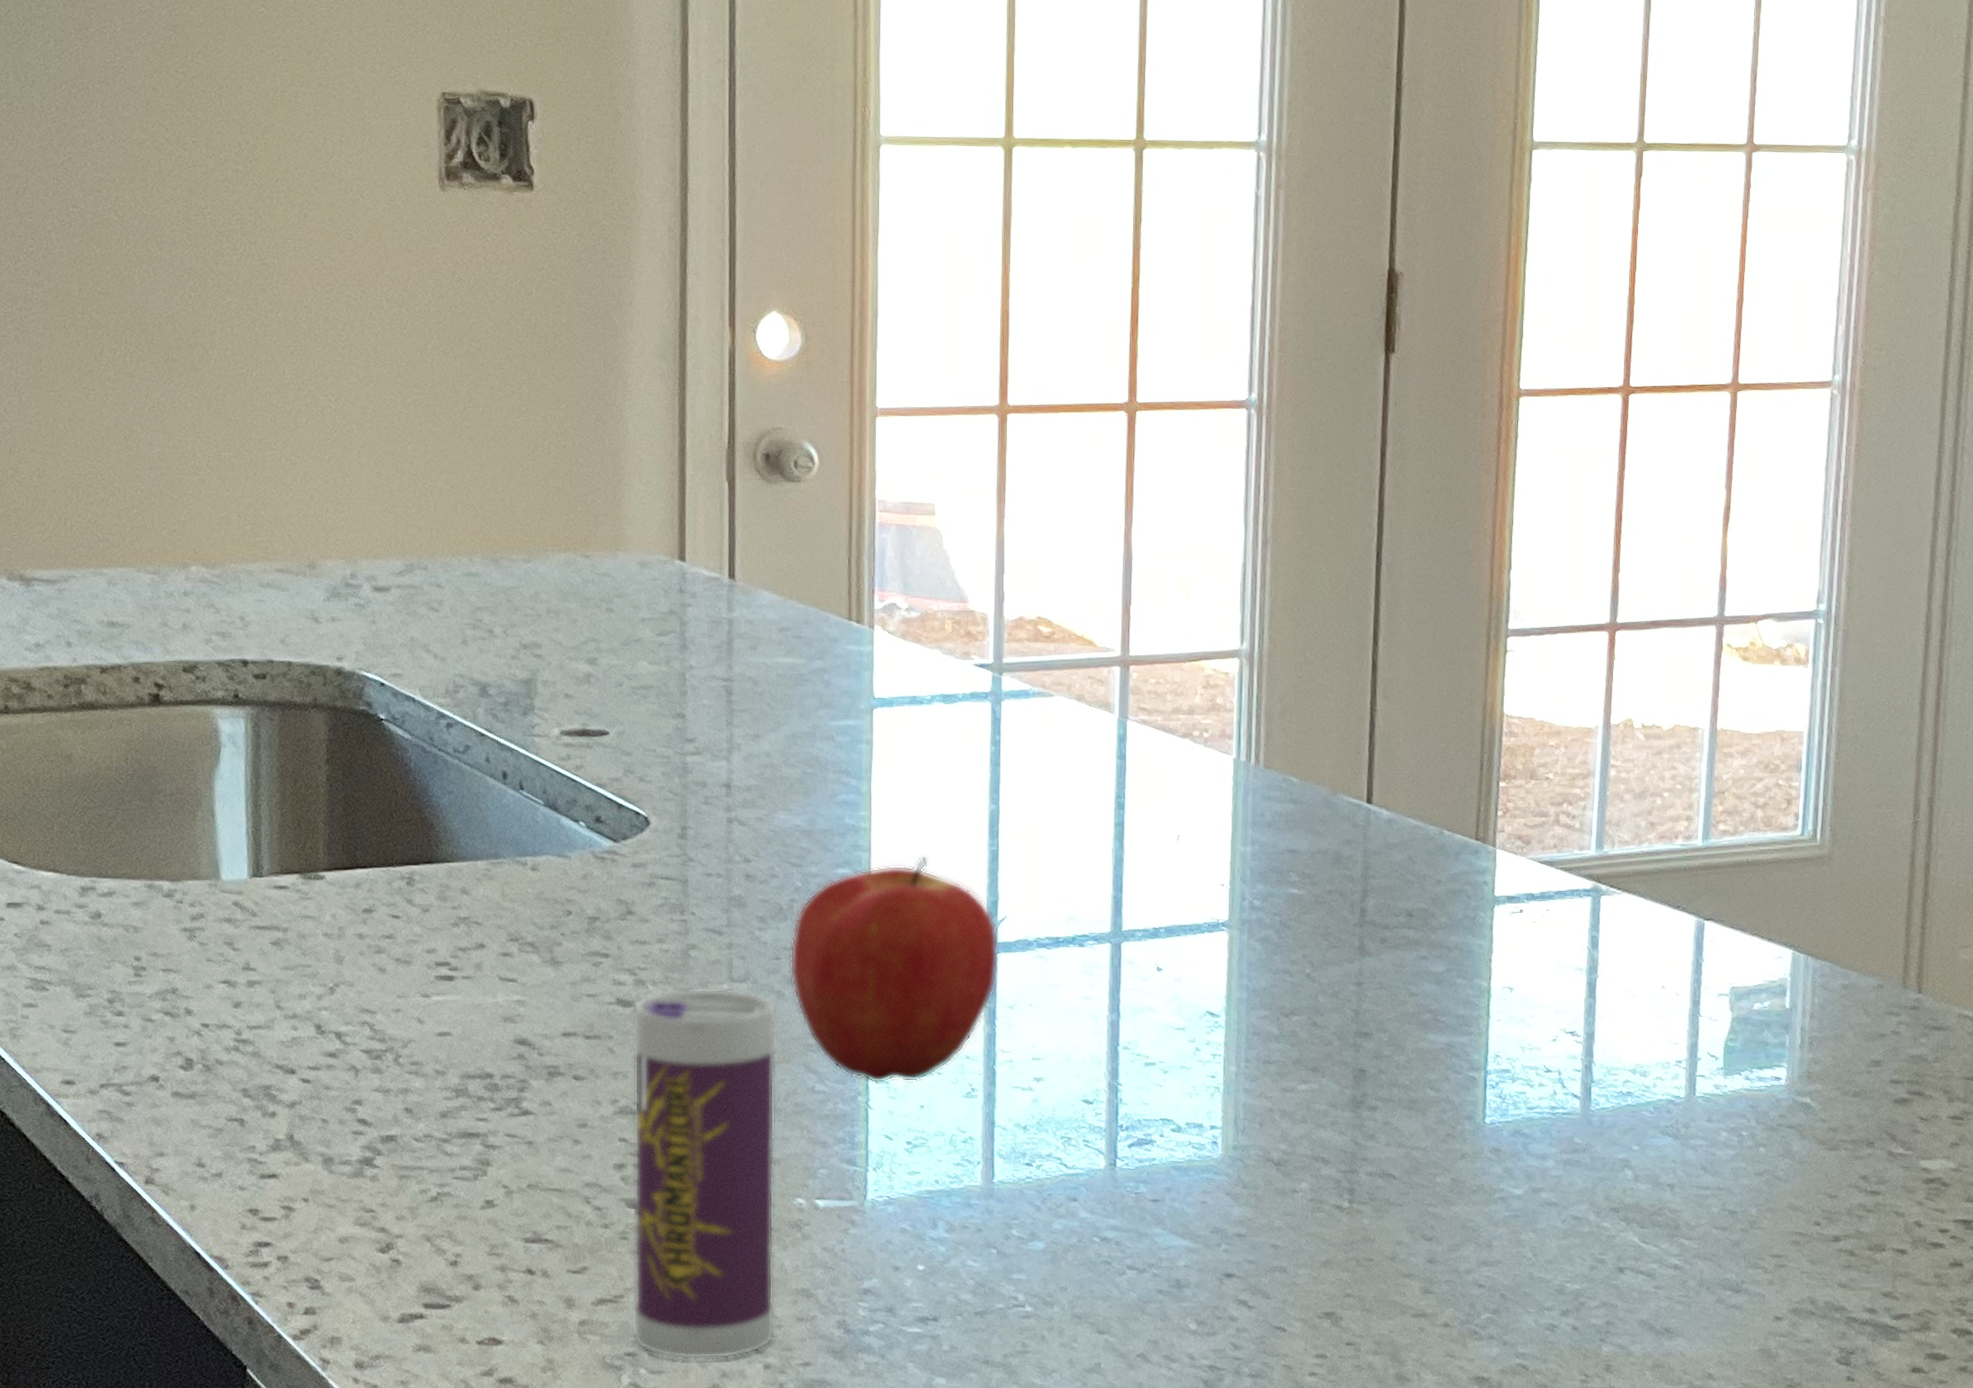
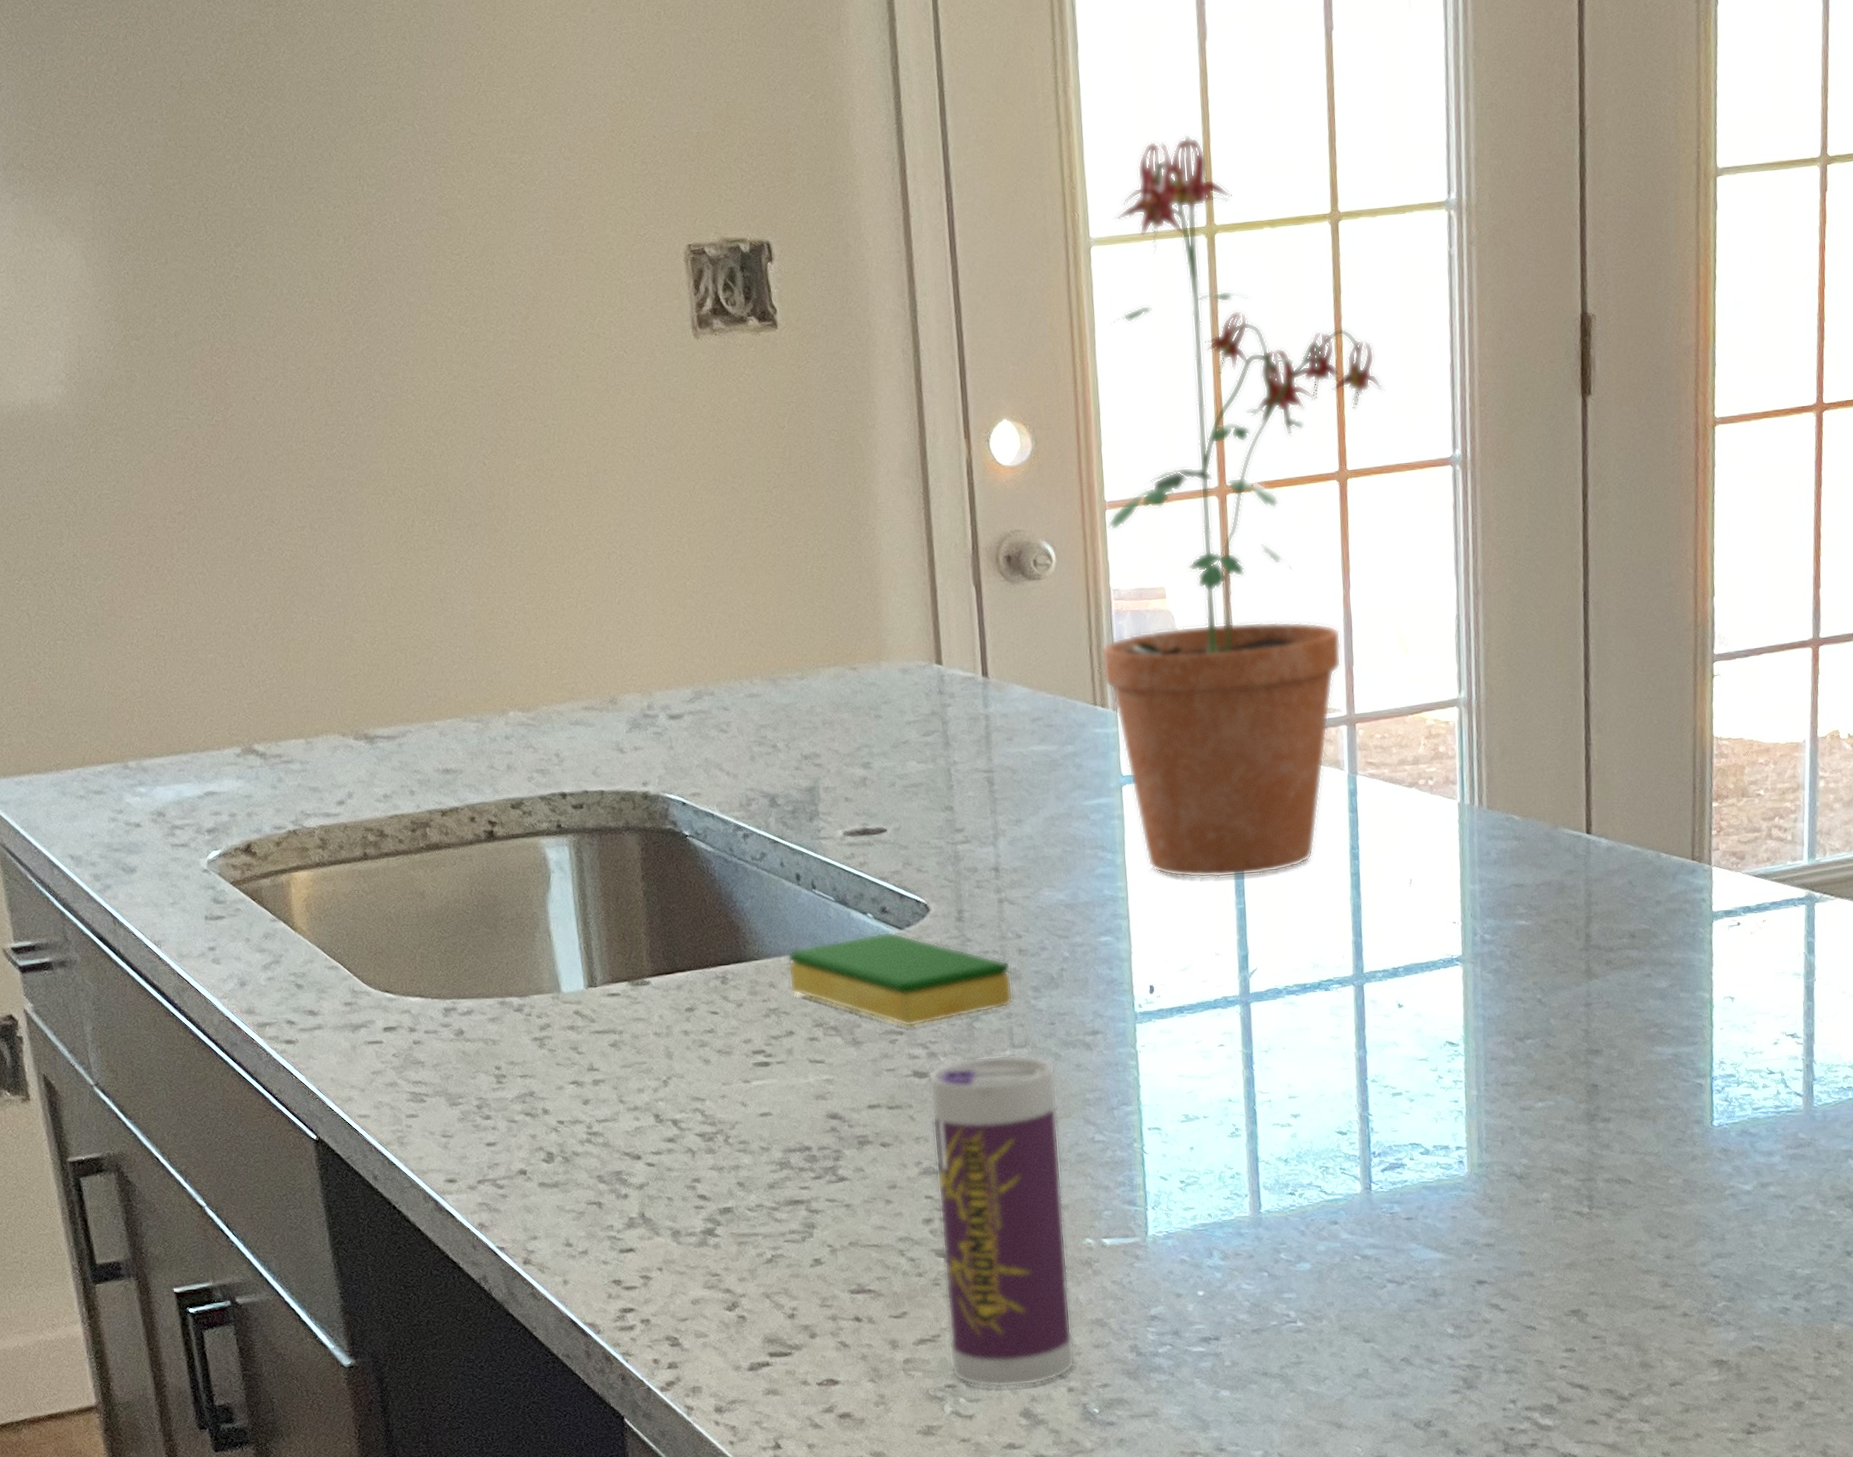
dish sponge: none [485,843,736,950] -> present [787,931,1014,1027]
apple: present [790,857,999,1084] -> none [1063,919,1253,1131]
potted plant: none [861,44,1182,816] -> present [1101,134,1386,879]

